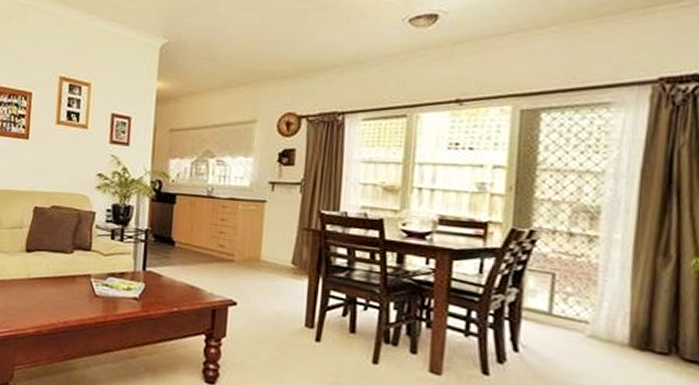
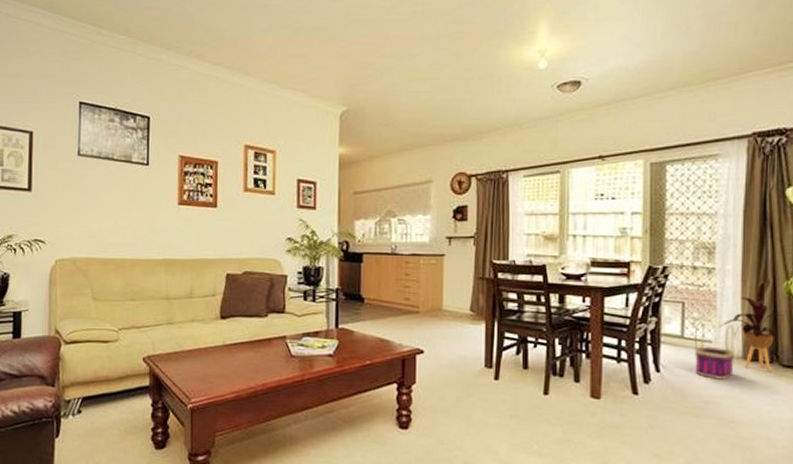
basket: none [564,296,621,370] -> present [694,320,736,381]
house plant: none [599,257,691,366] -> present [719,282,785,372]

